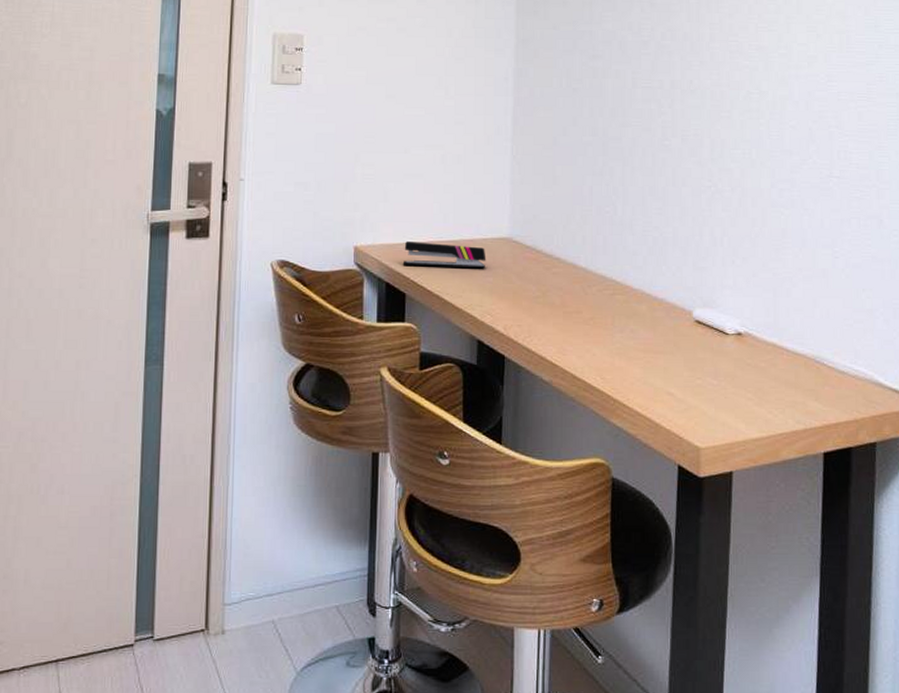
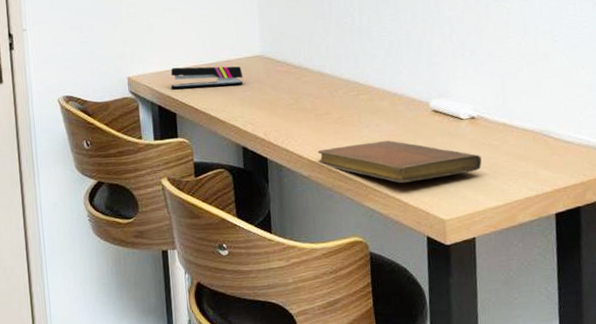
notebook: none [563,350,746,401] -> present [318,140,482,184]

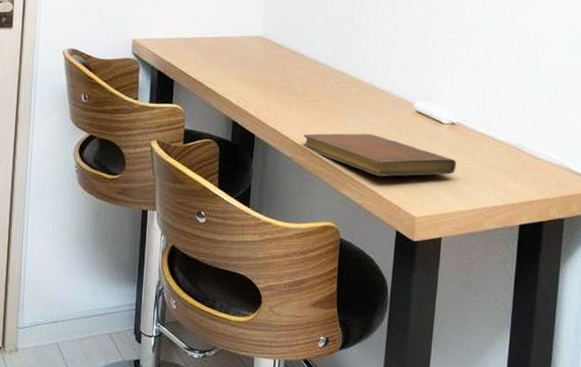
stapler: present [170,66,243,89] -> none [172,37,243,62]

